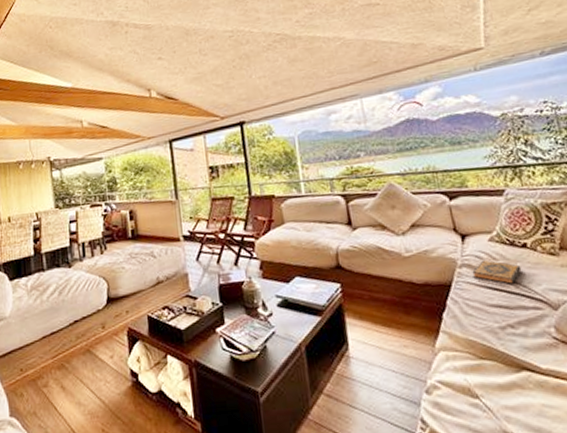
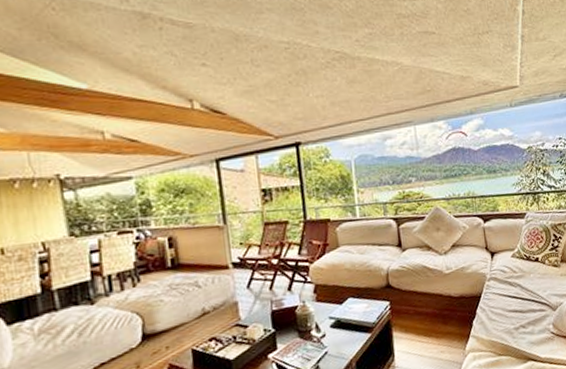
hardback book: present [472,259,522,284] -> none [497,273,534,293]

